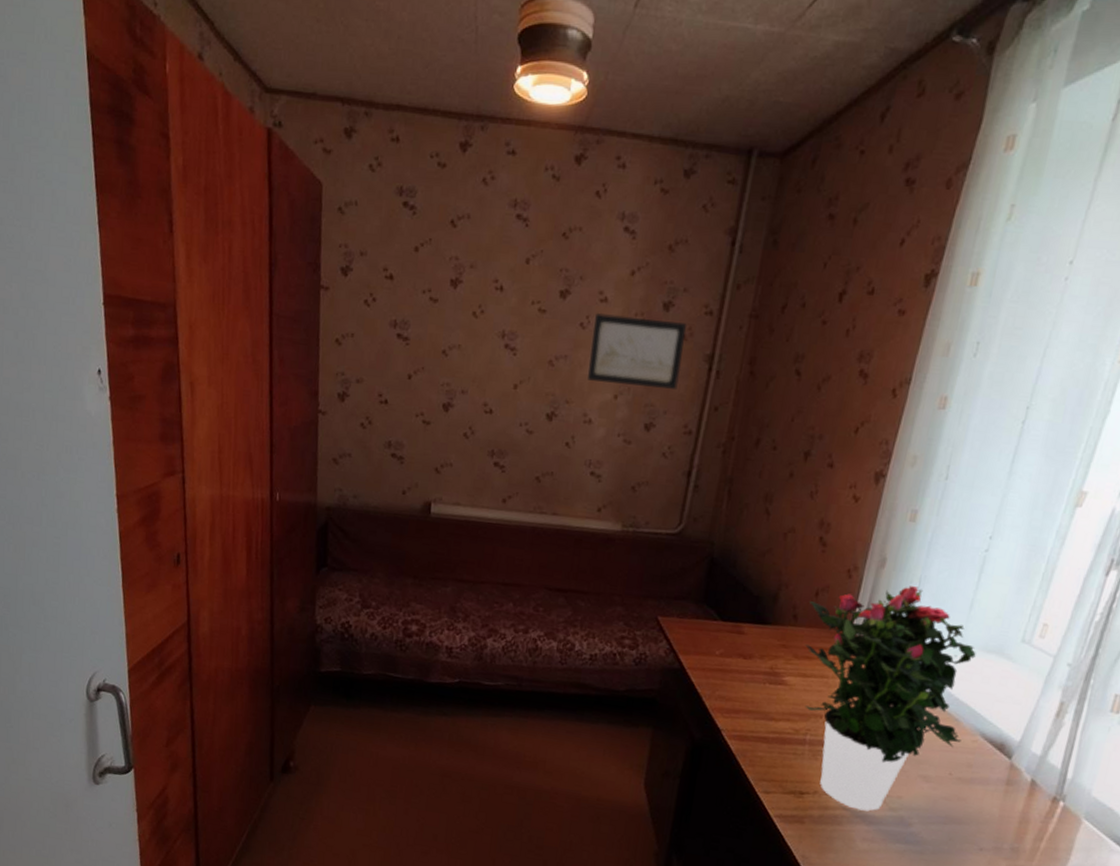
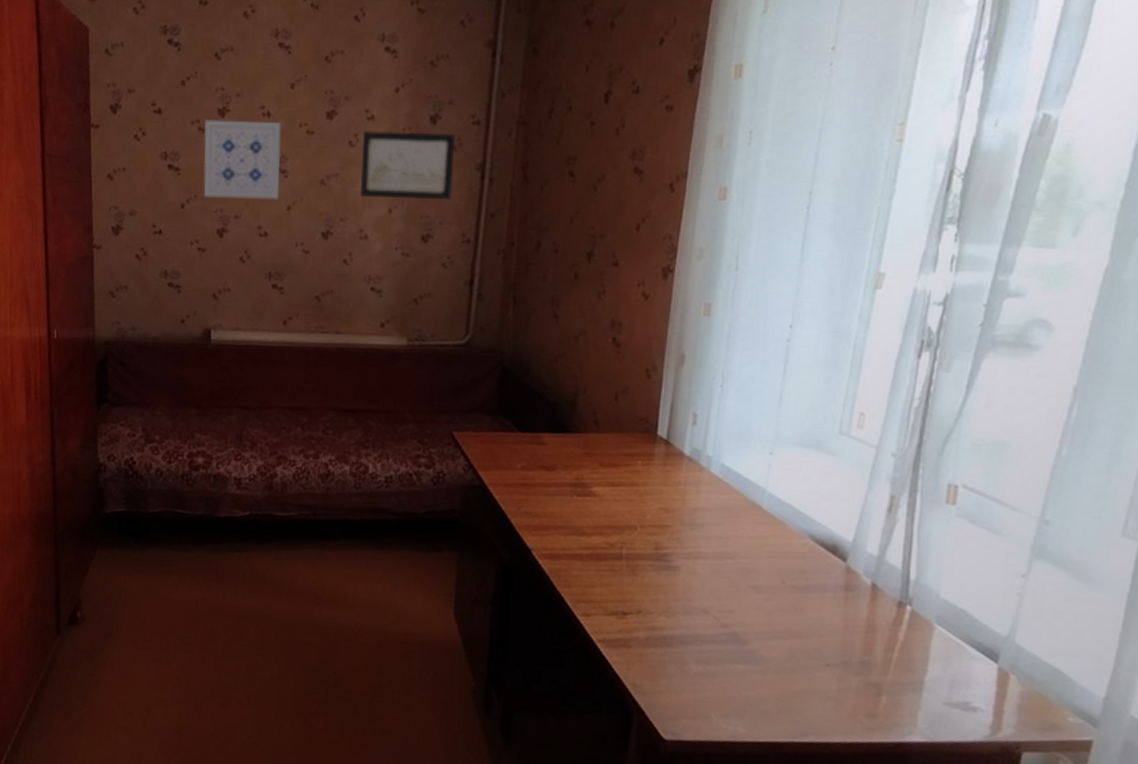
wall art: none [432,289,514,377] -> present [203,120,281,199]
potted flower: present [805,586,976,812] -> none [610,382,792,630]

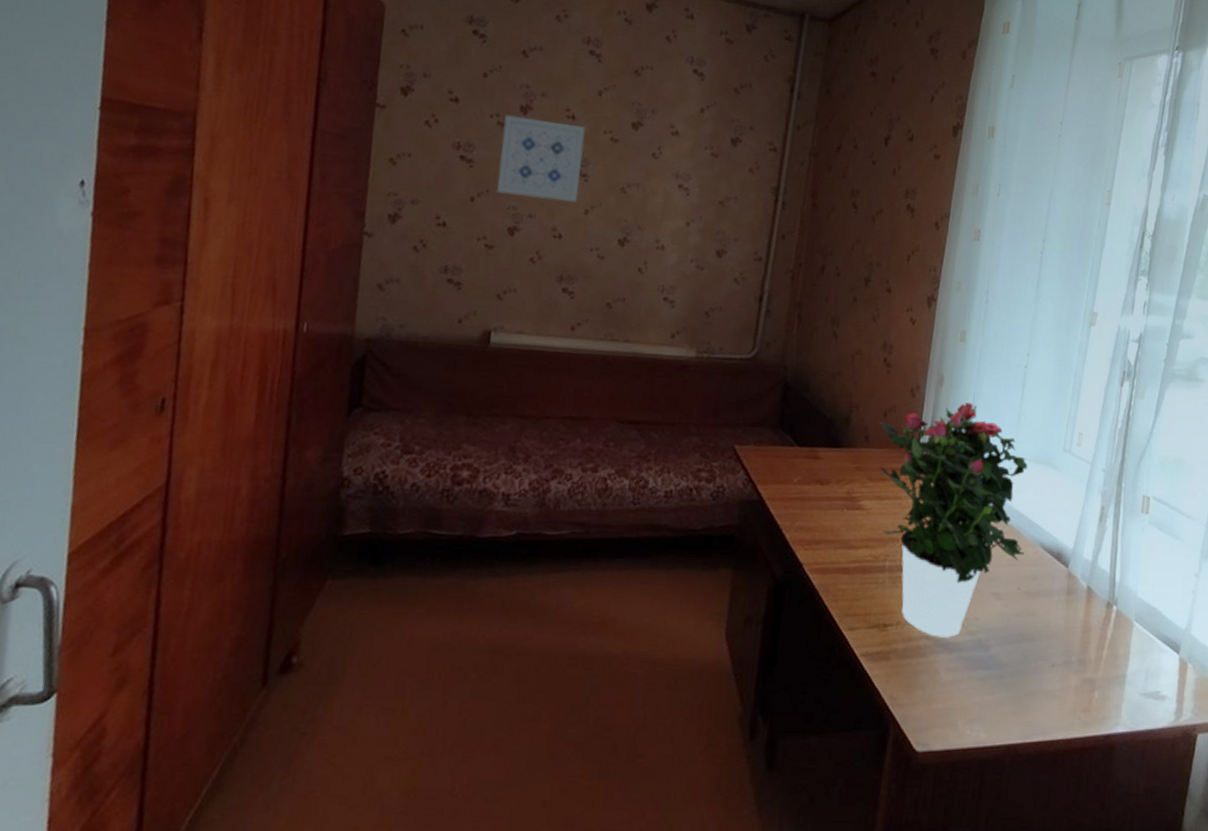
wall art: present [359,130,456,199] -> none [659,144,754,218]
potted flower: none [610,382,792,630] -> present [878,403,1028,638]

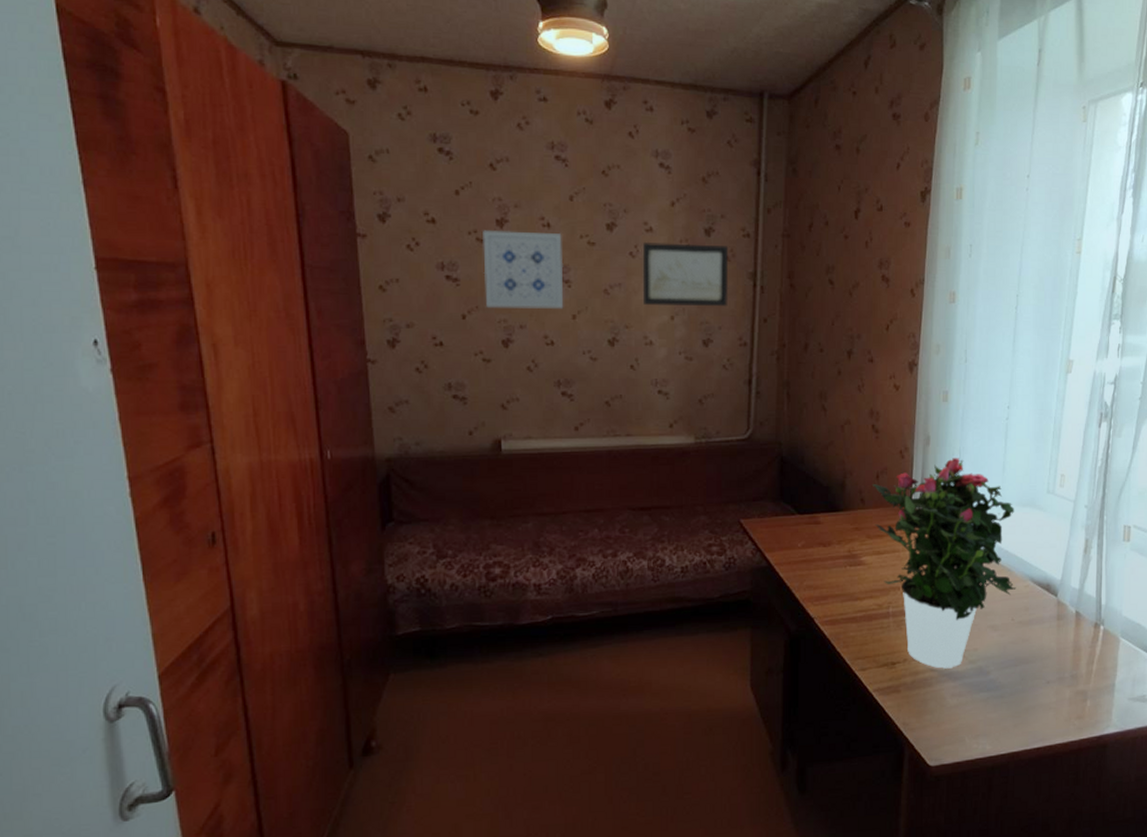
wall art: none [659,144,754,218] -> present [642,241,729,306]

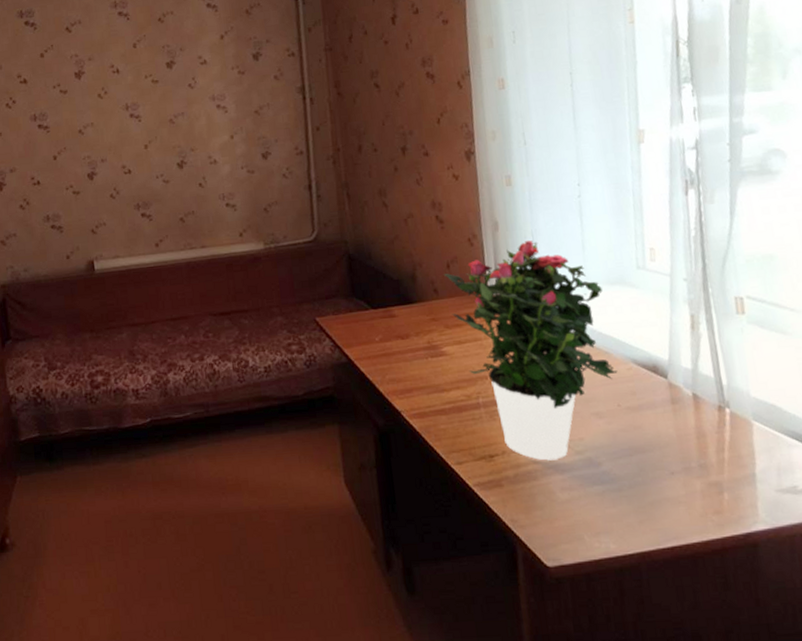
wall art: present [483,230,564,309] -> none [65,77,137,148]
wall art: present [642,241,729,306] -> none [198,66,281,129]

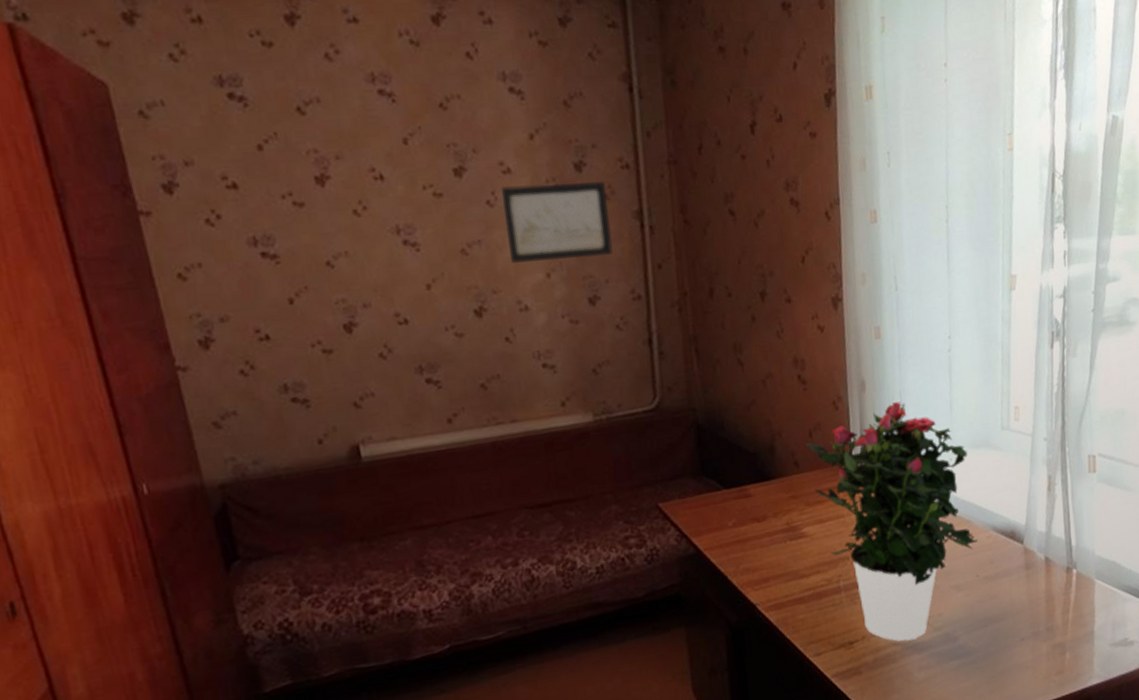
wall art: none [198,66,281,129] -> present [500,181,613,263]

